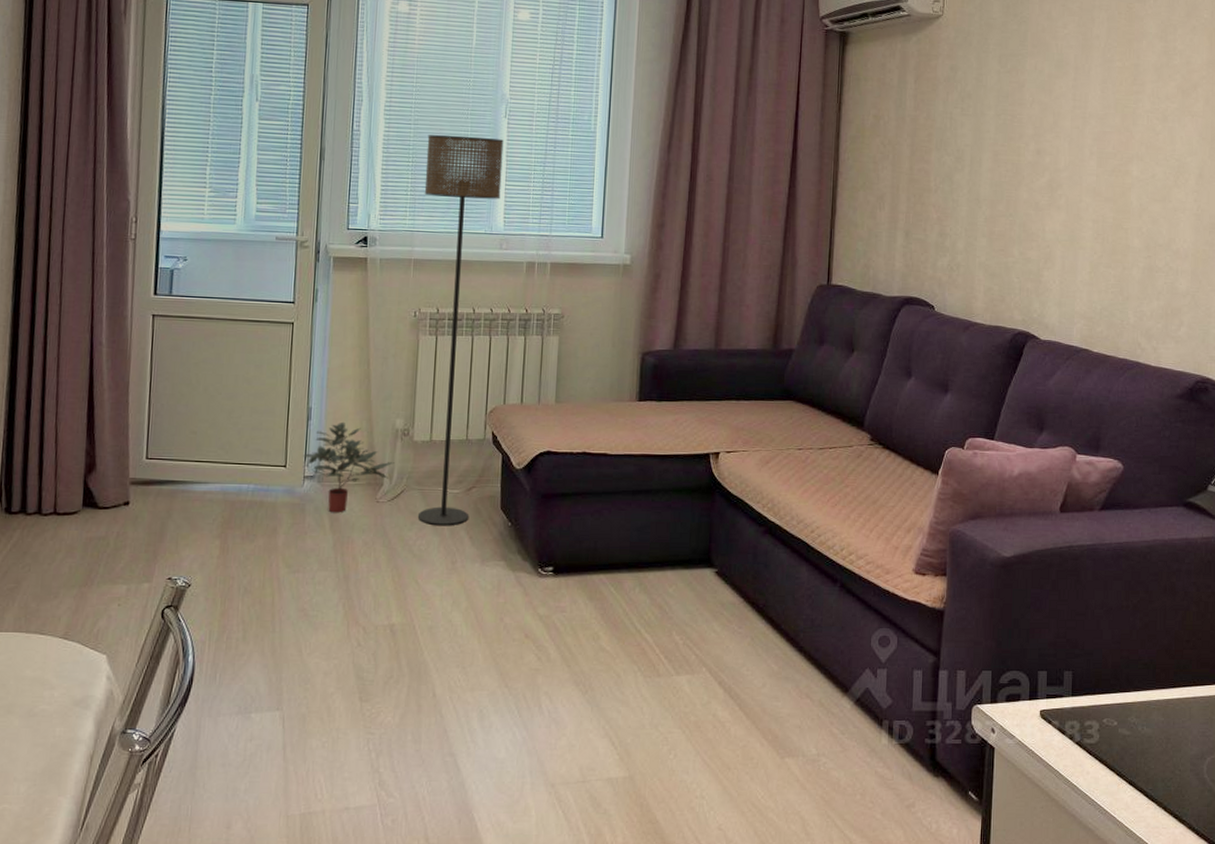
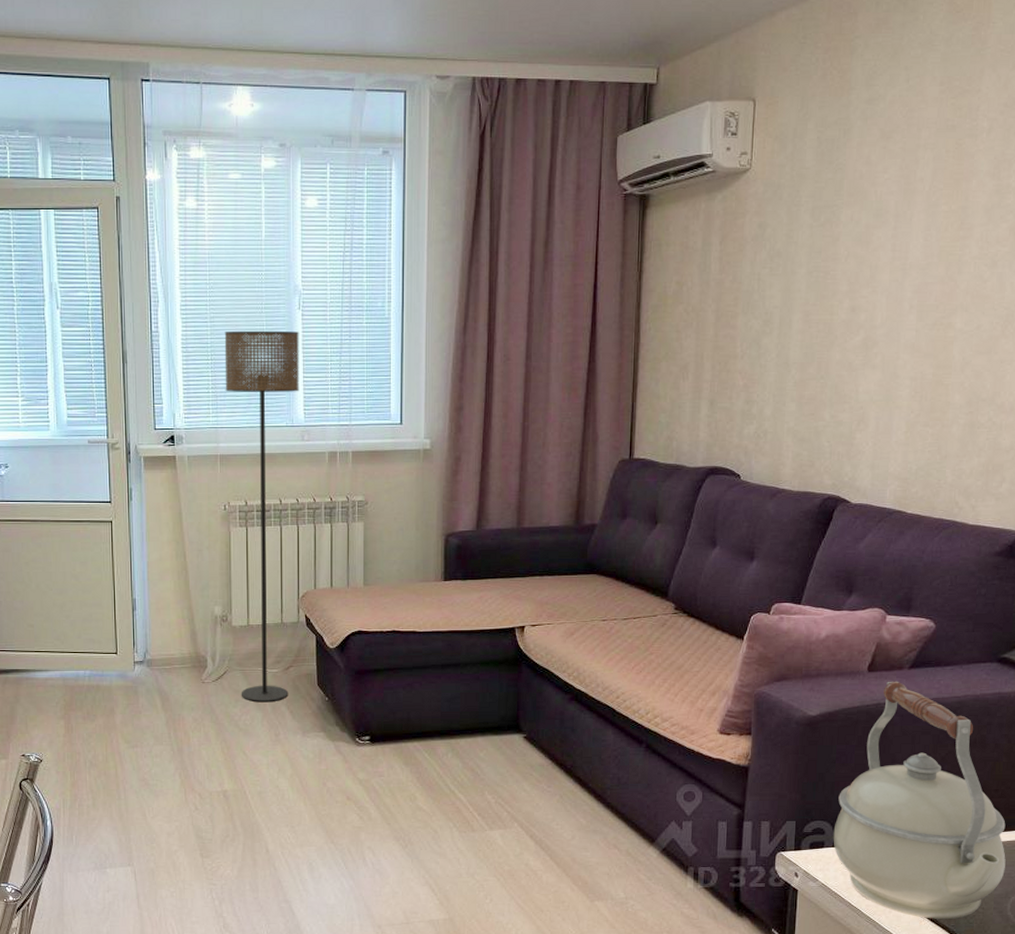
potted plant: present [303,421,394,513] -> none [132,611,216,694]
kettle: none [1029,523,1200,782] -> present [833,681,1006,919]

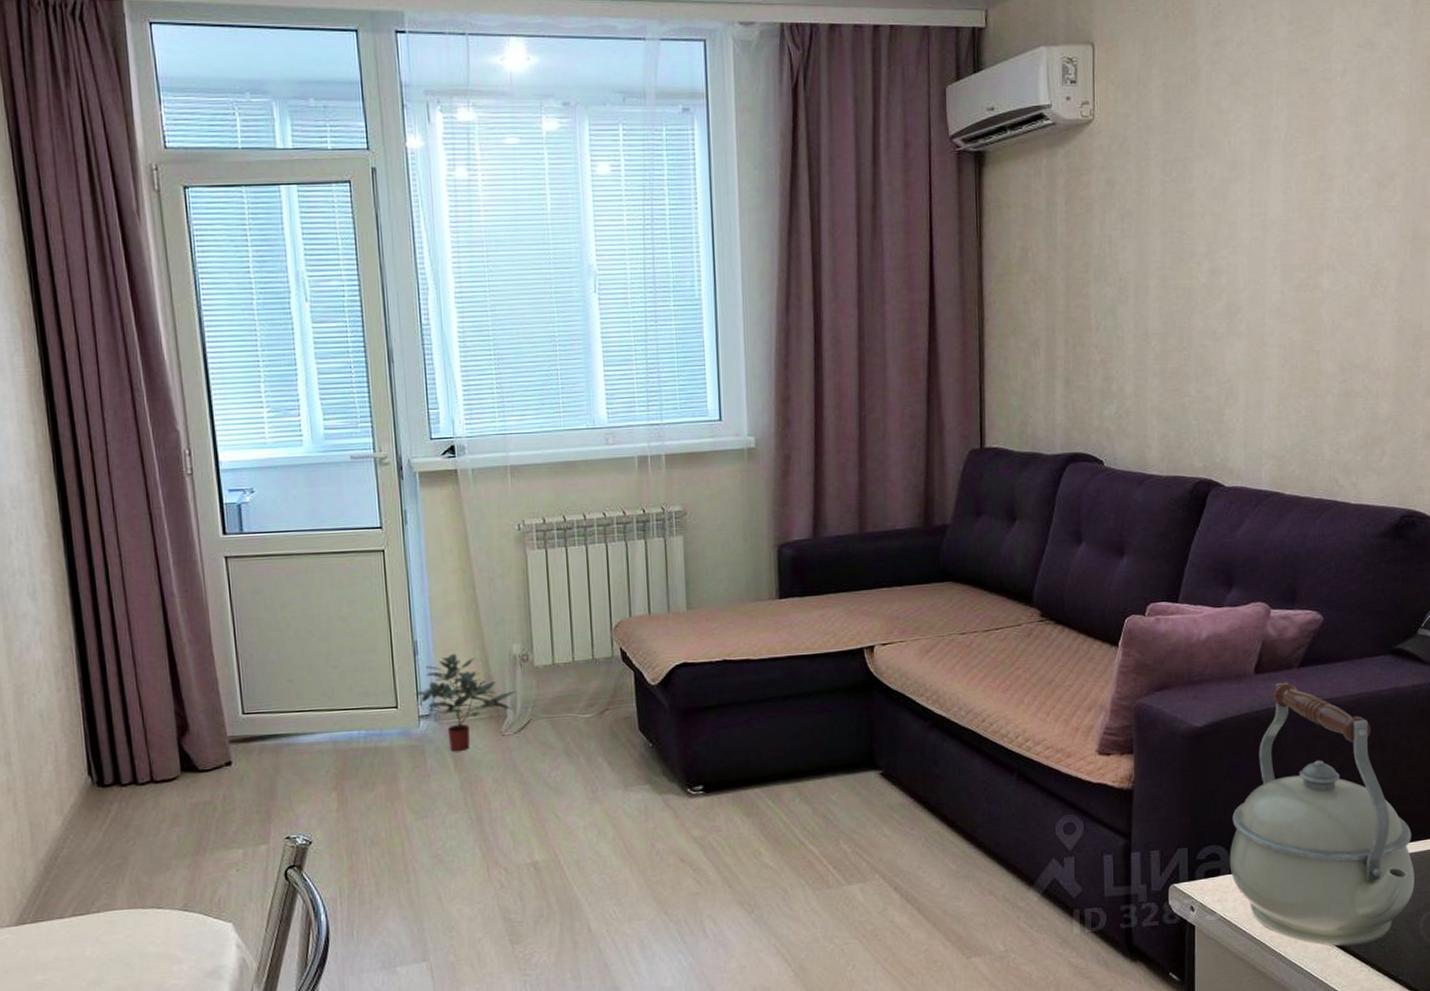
potted plant: none [132,611,216,694] -> present [415,653,516,752]
floor lamp: present [224,330,299,703] -> none [508,318,604,755]

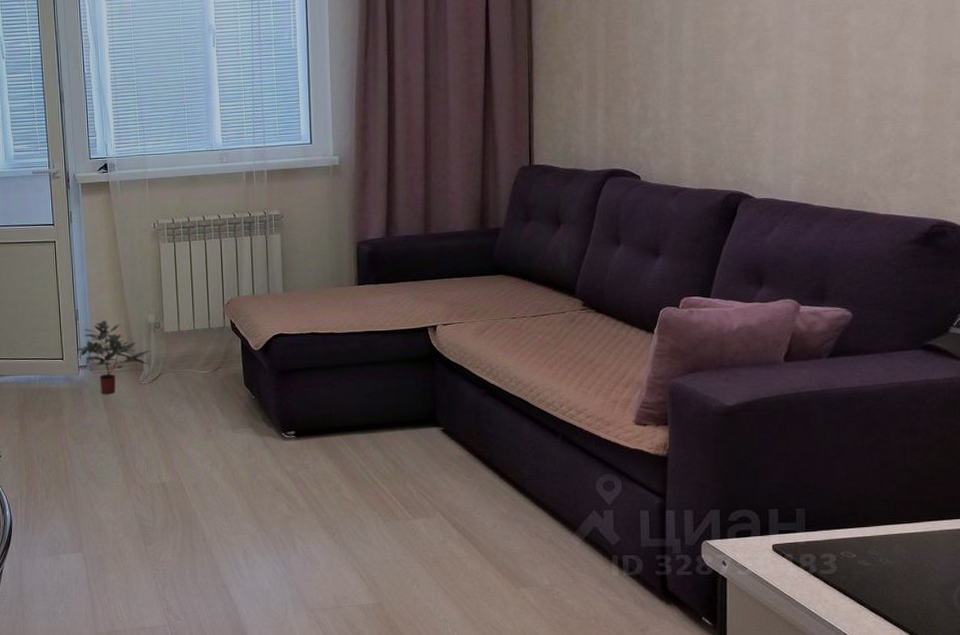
kettle: present [1229,682,1415,947] -> none [760,370,948,609]

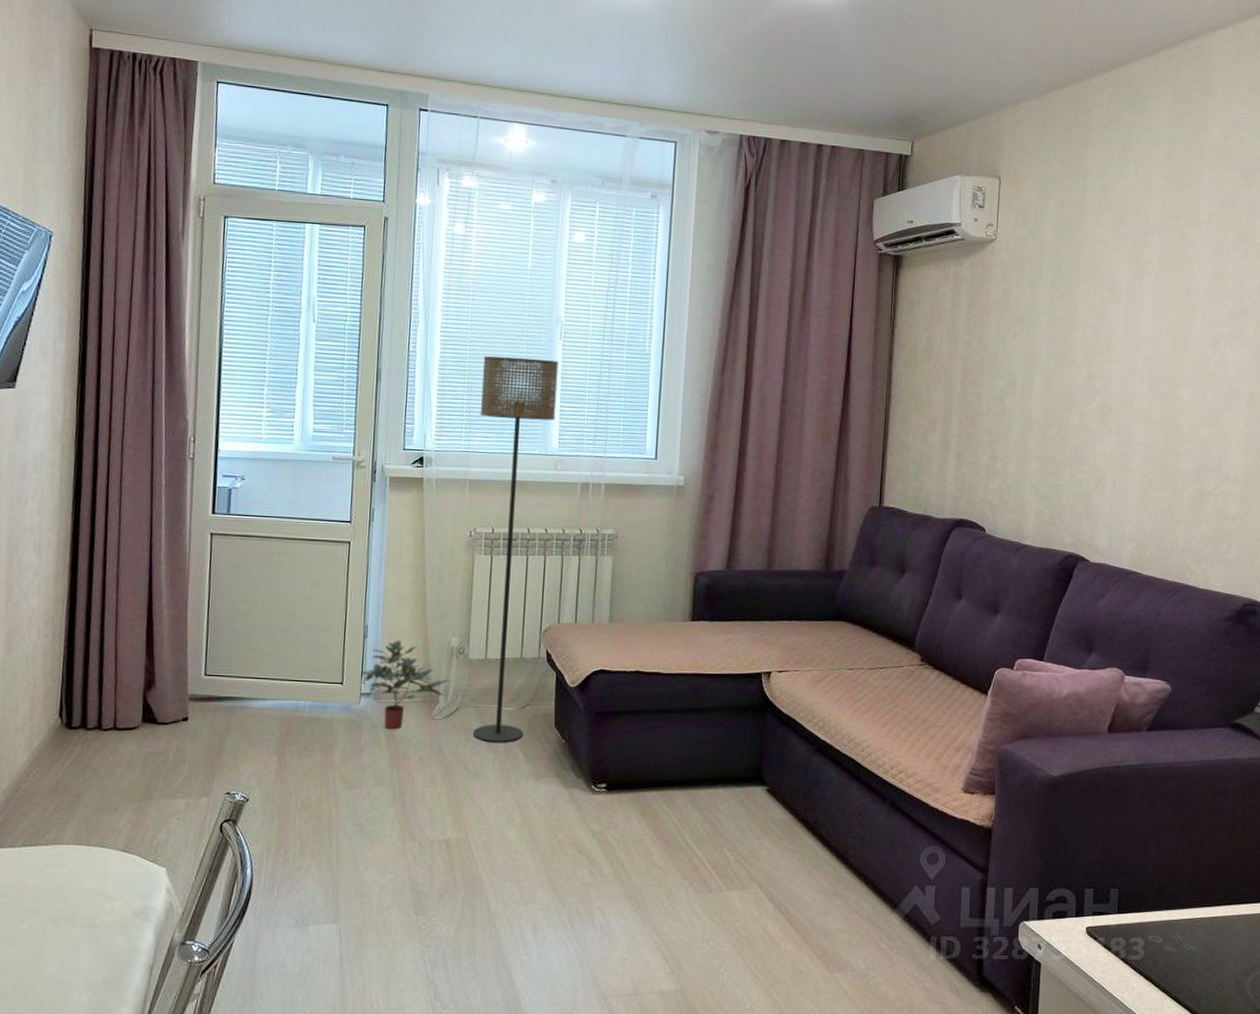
floor lamp: none [148,66,217,401] -> present [472,356,559,743]

